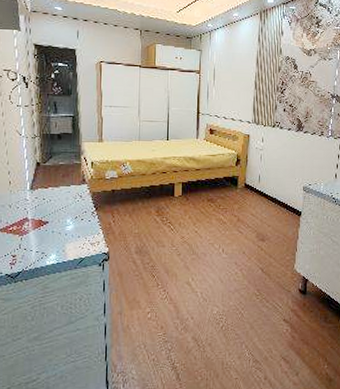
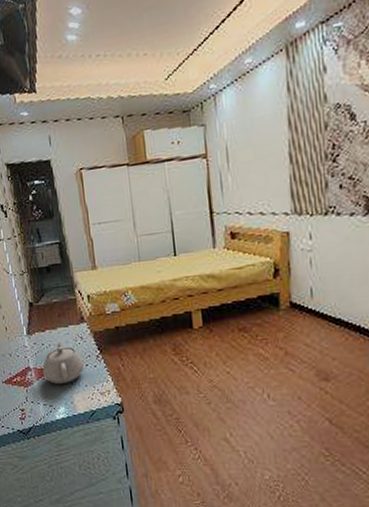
teapot: none [40,198,80,234] -> present [42,341,85,384]

